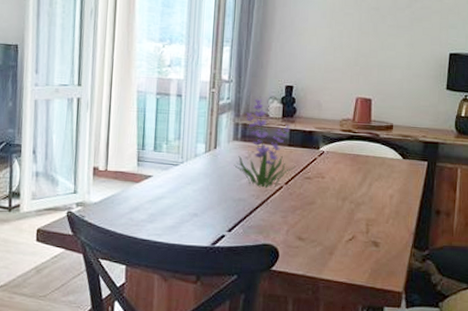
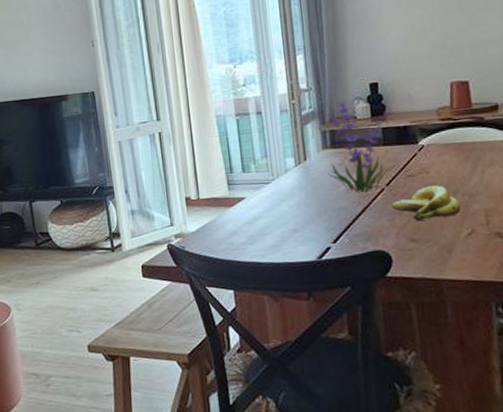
banana: none [286,190,347,222] -> present [391,185,461,222]

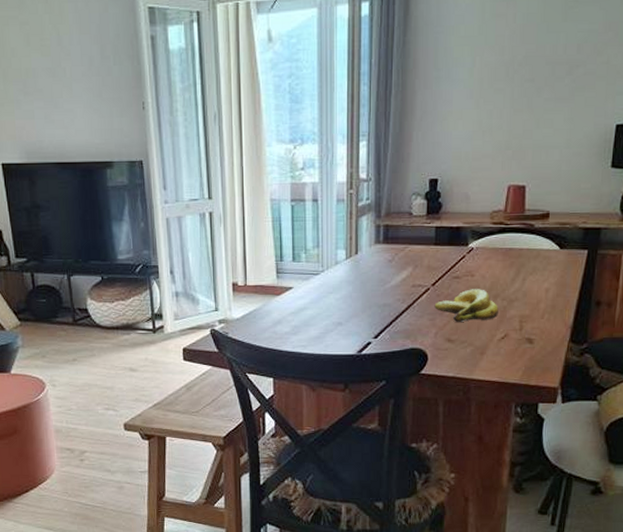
plant: present [327,101,394,193] -> none [376,196,442,291]

